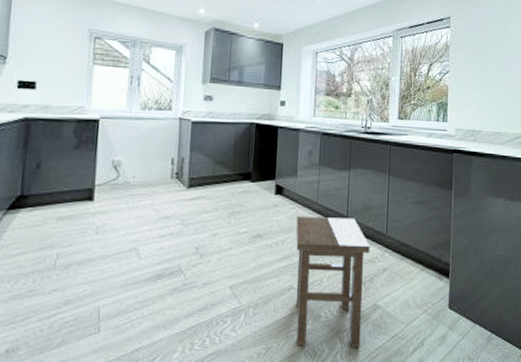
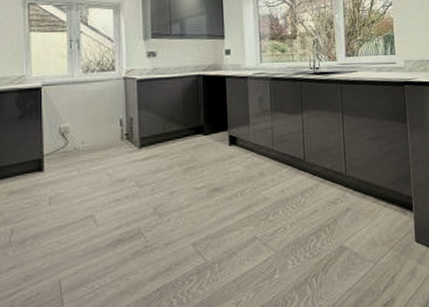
stool: present [295,215,370,348] -> none [253,161,331,297]

